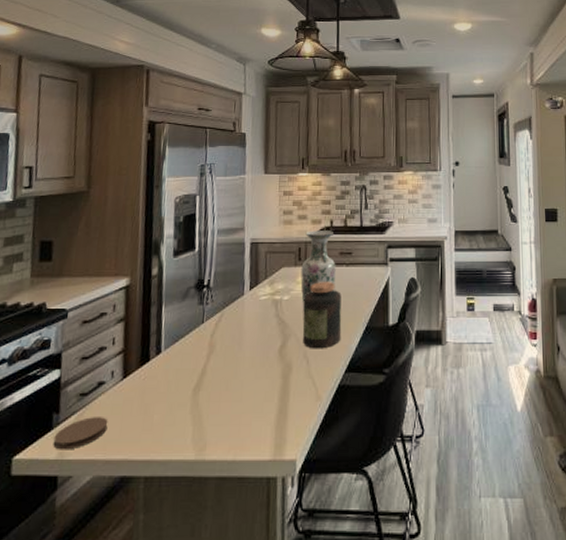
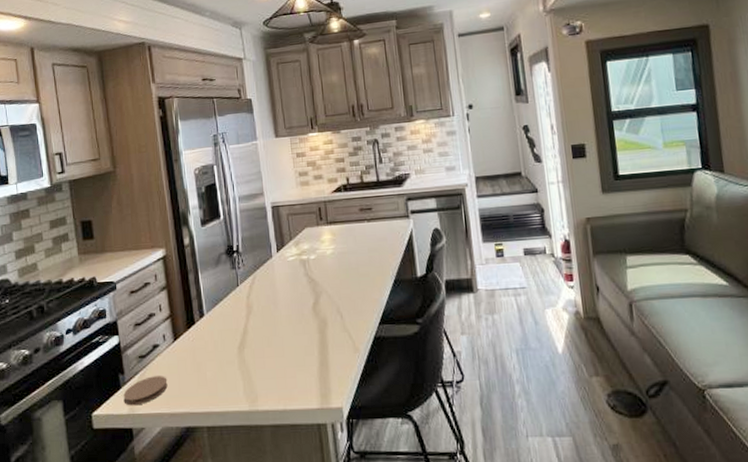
vase: present [300,230,336,312] -> none [323,188,359,269]
jar: present [302,282,342,349] -> none [330,238,372,304]

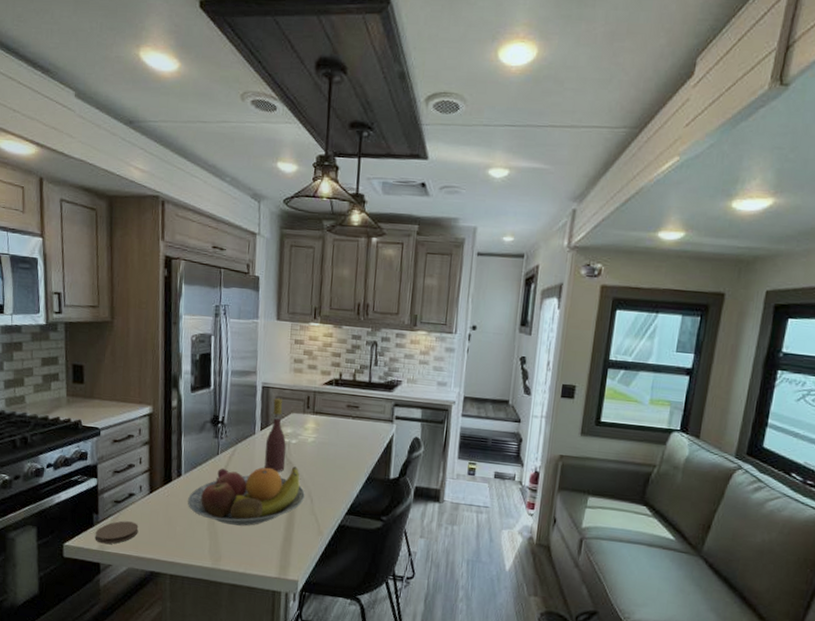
fruit bowl: none [214,283,334,359] -> present [188,466,305,526]
wine bottle: none [284,215,308,293] -> present [264,398,286,472]

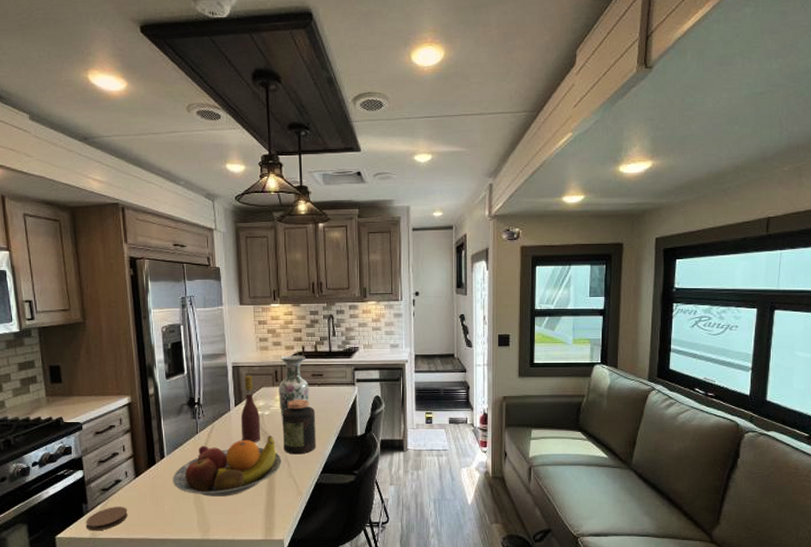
vase: none [308,381,343,456] -> present [278,355,309,424]
jar: none [308,430,346,492] -> present [282,399,316,455]

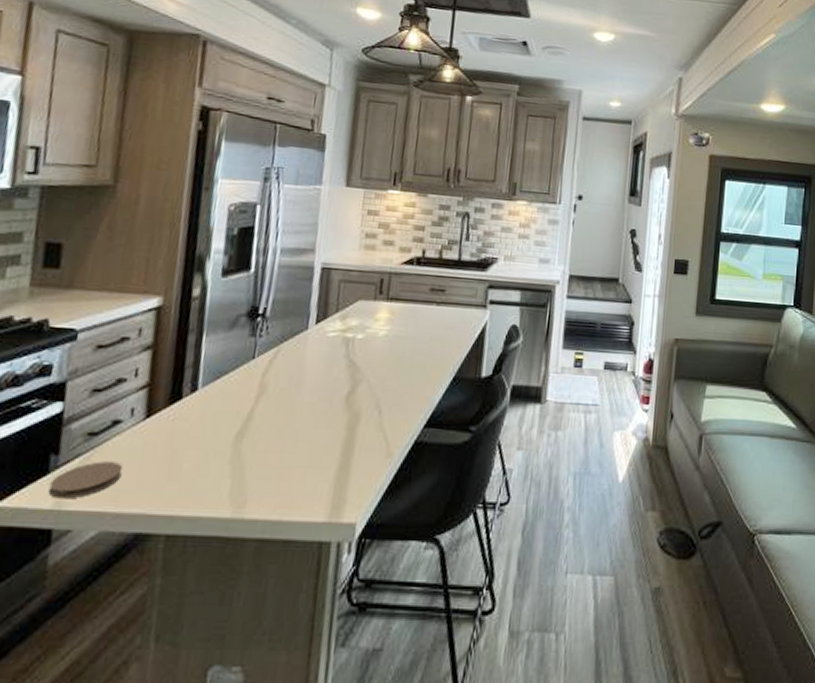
fruit bowl: present [173,436,282,496] -> none [203,369,372,454]
wine bottle: present [240,375,261,443] -> none [318,281,350,377]
vase: present [278,355,309,424] -> none [379,260,425,354]
jar: present [282,399,316,455] -> none [376,321,428,399]

